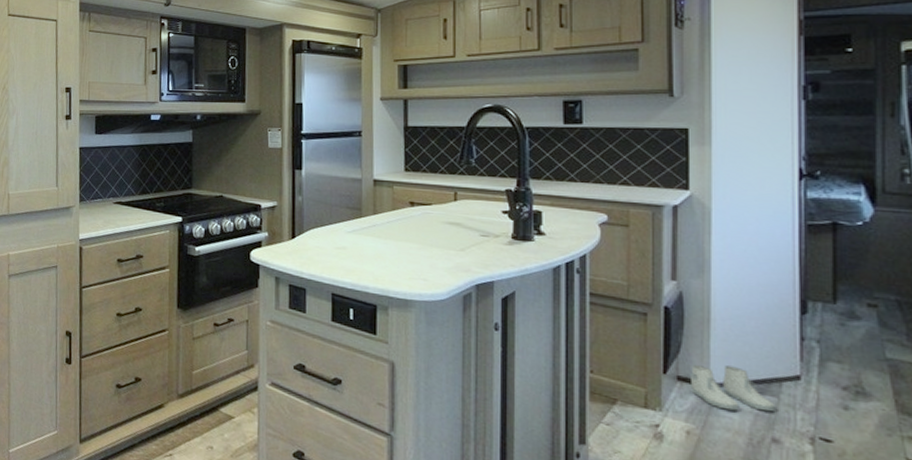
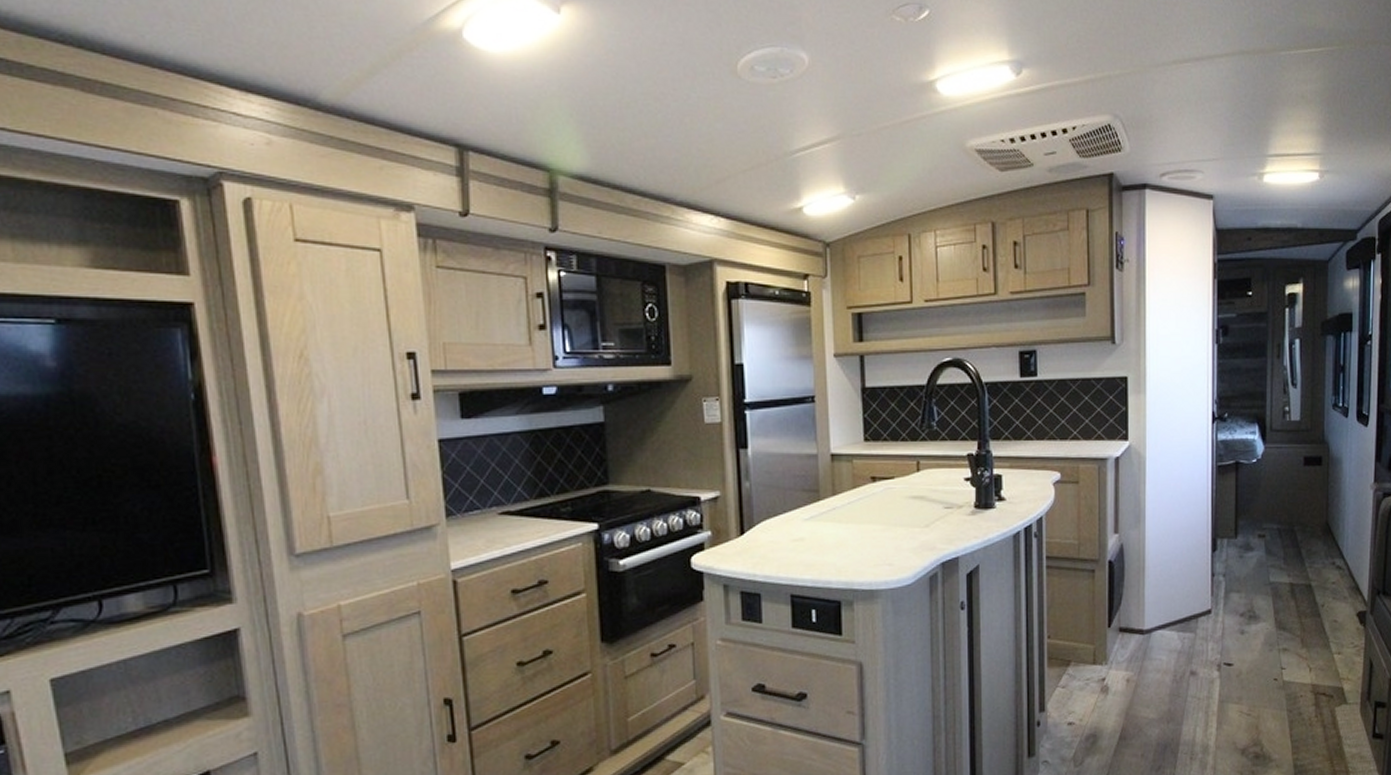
boots: present [691,365,776,412] -> none [1130,610,1194,653]

